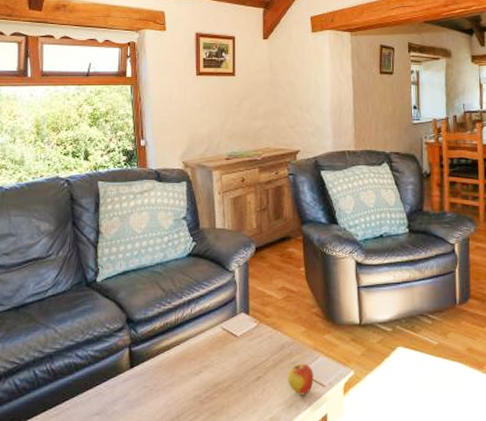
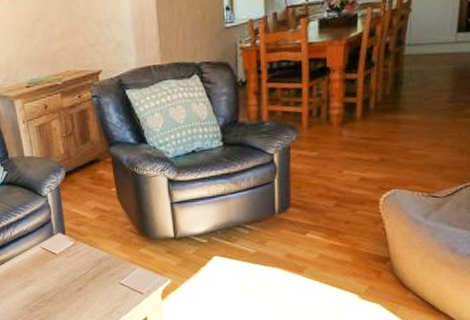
apple: present [287,362,314,395] -> none [106,274,132,302]

